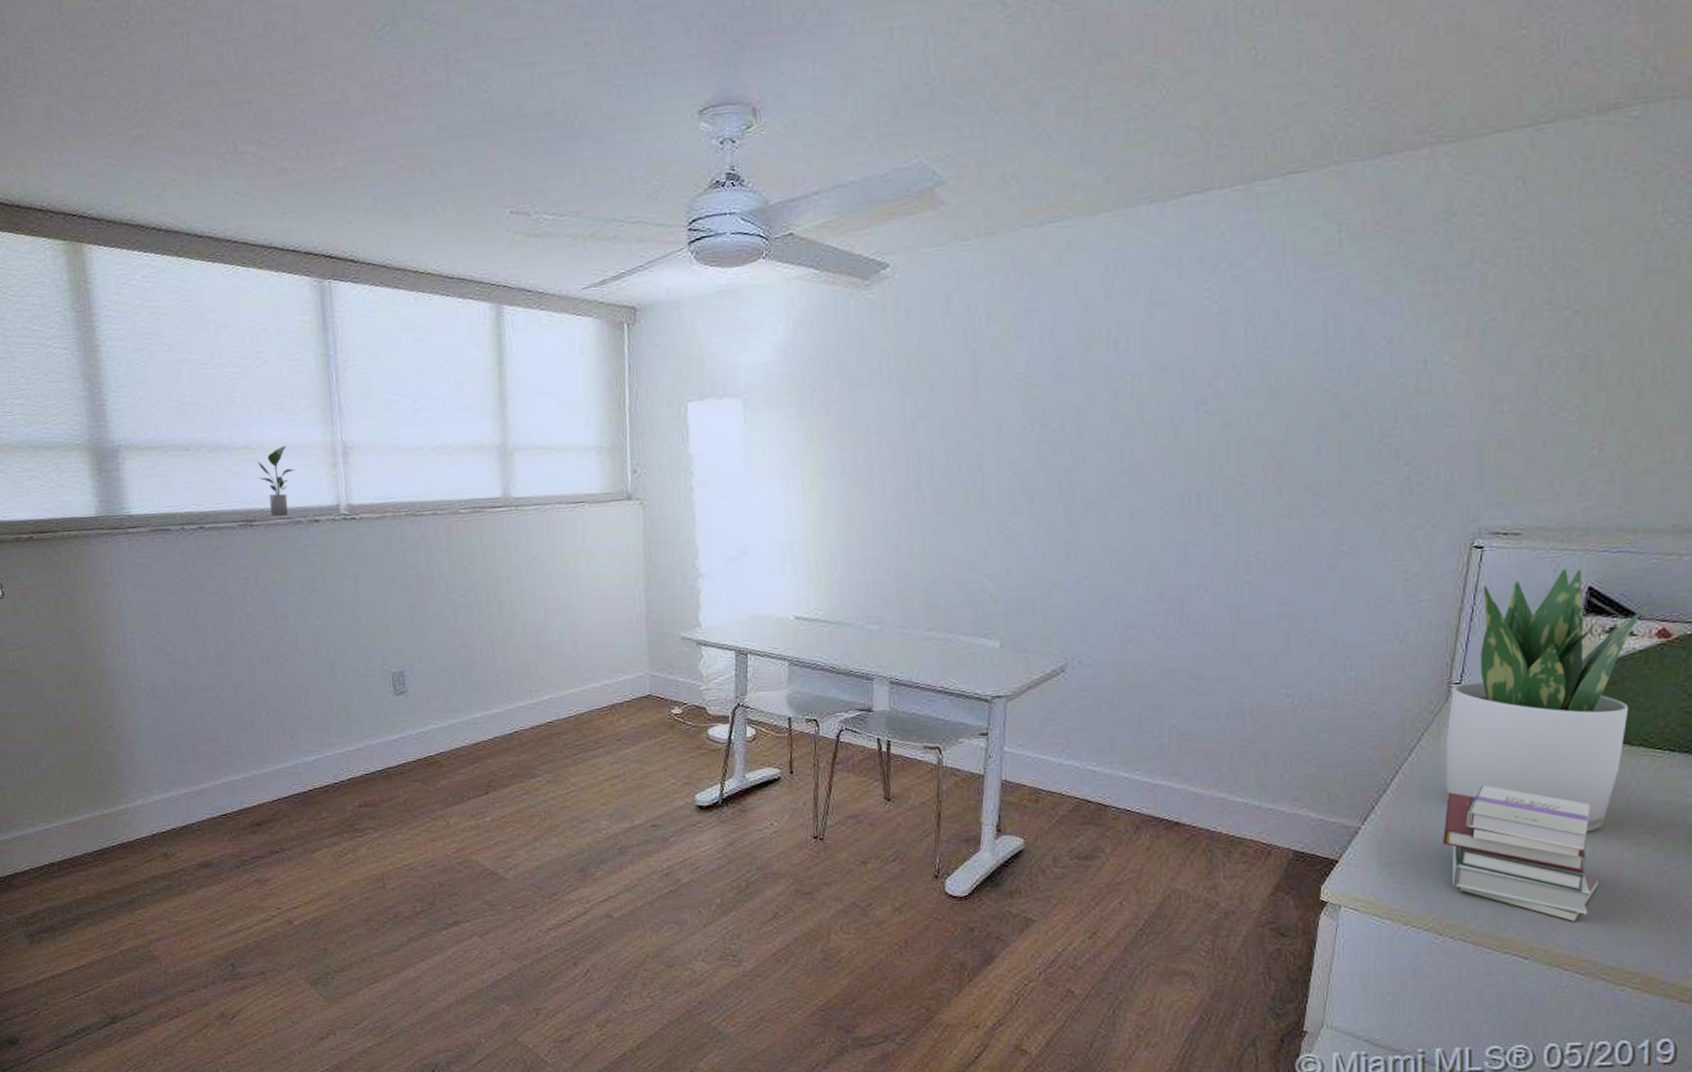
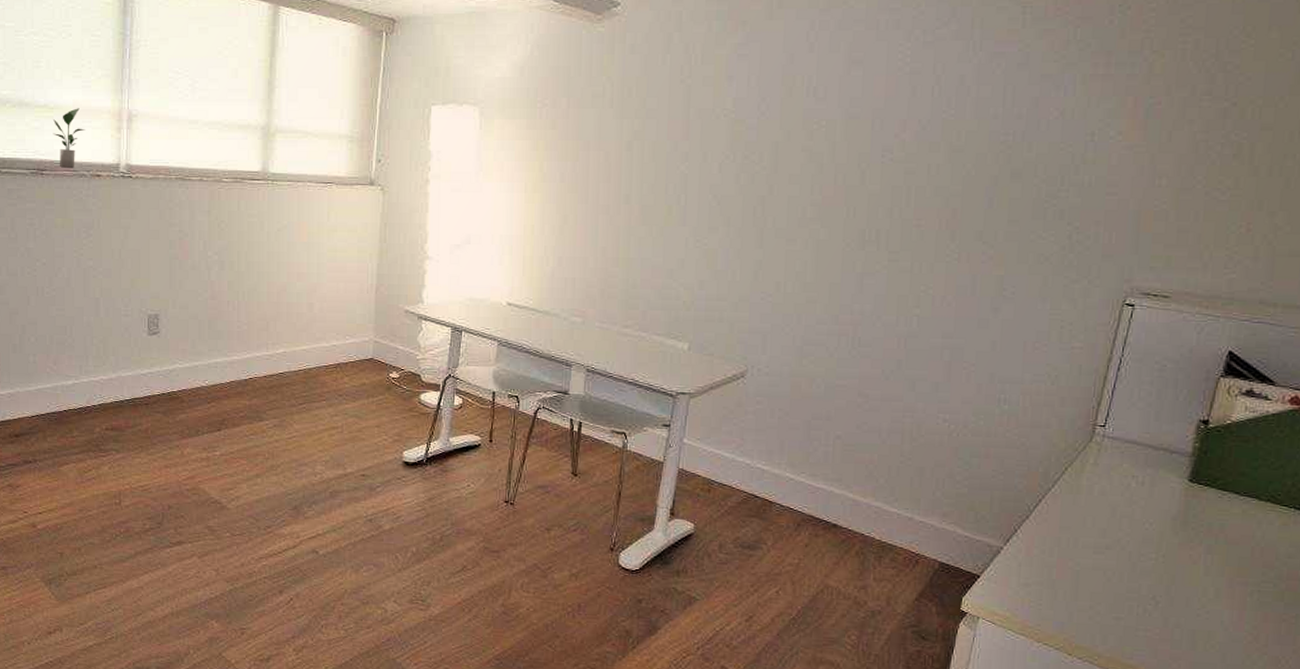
books: present [1443,784,1599,921] -> none [1078,521,1221,656]
planter: present [1445,569,1655,832] -> none [1083,333,1290,576]

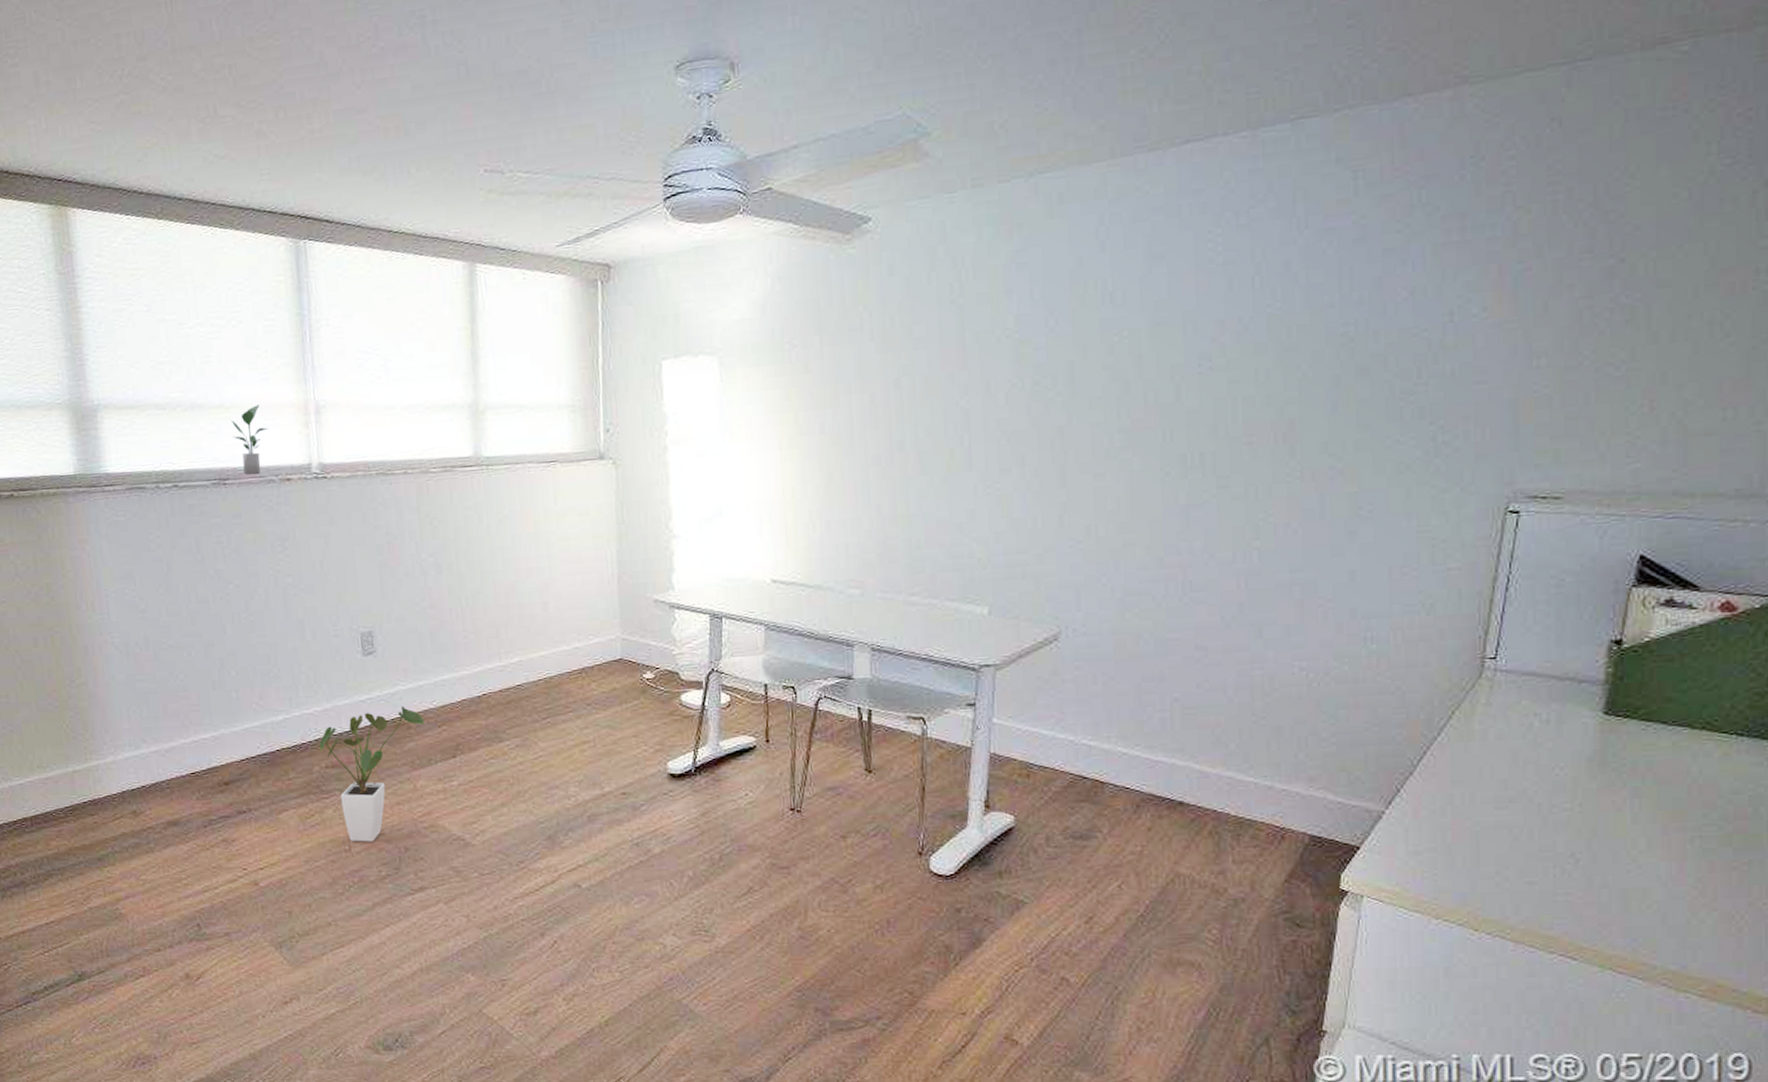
house plant: none [102,382,196,498] -> present [319,706,424,842]

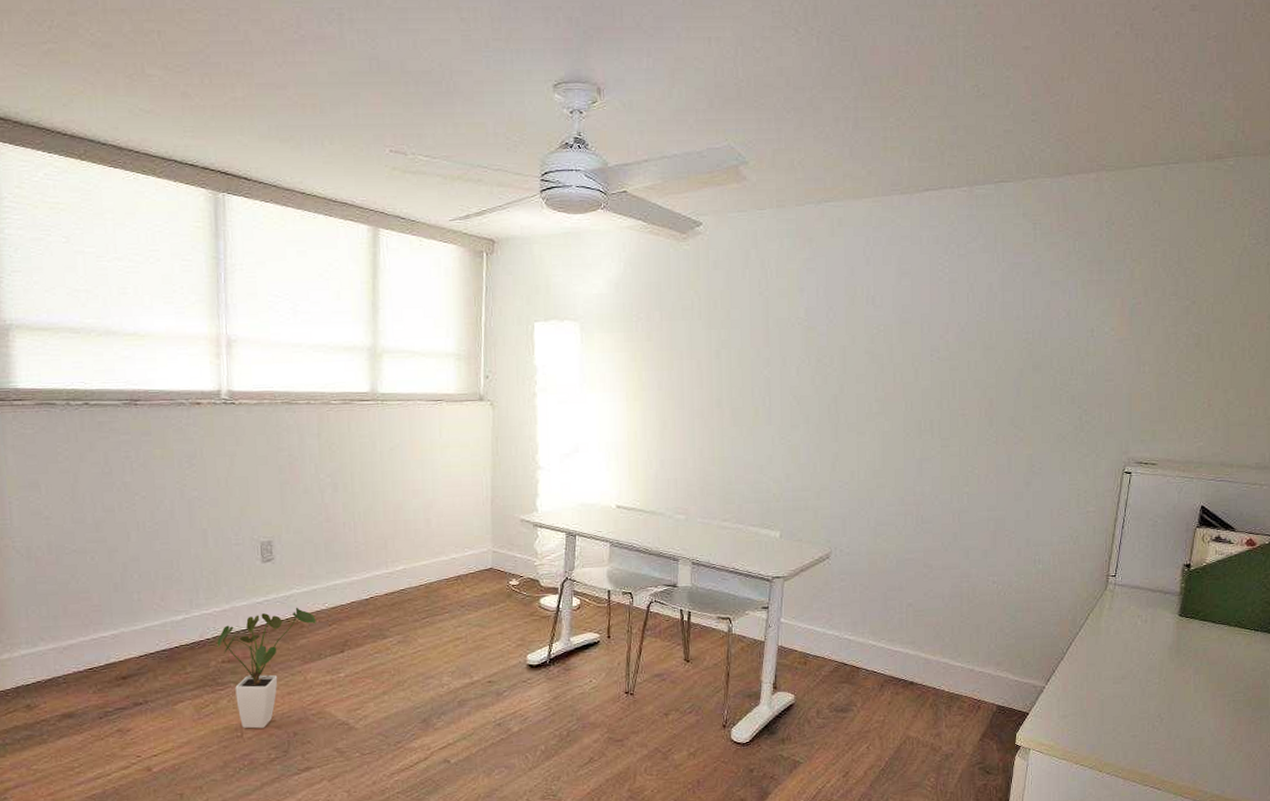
potted plant: present [232,404,269,476] -> none [145,335,182,398]

